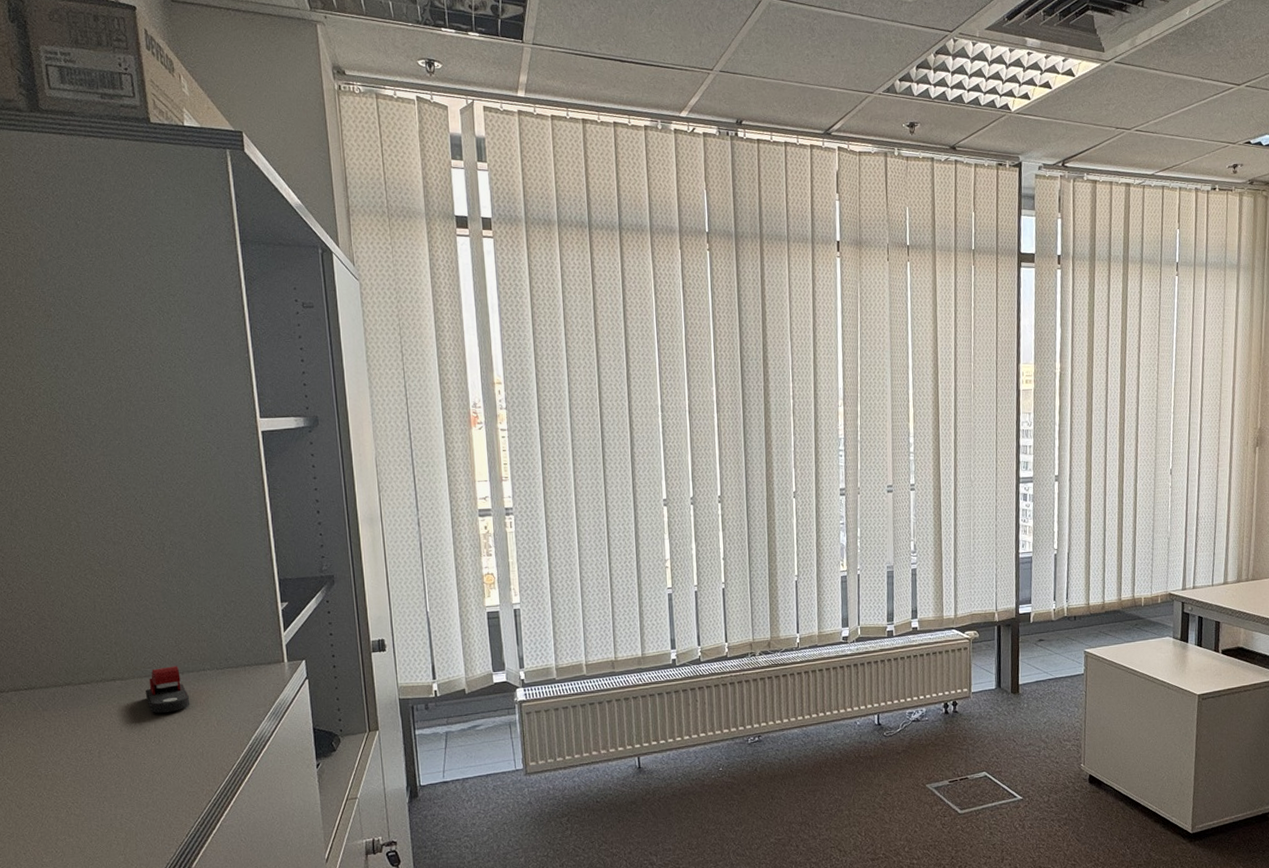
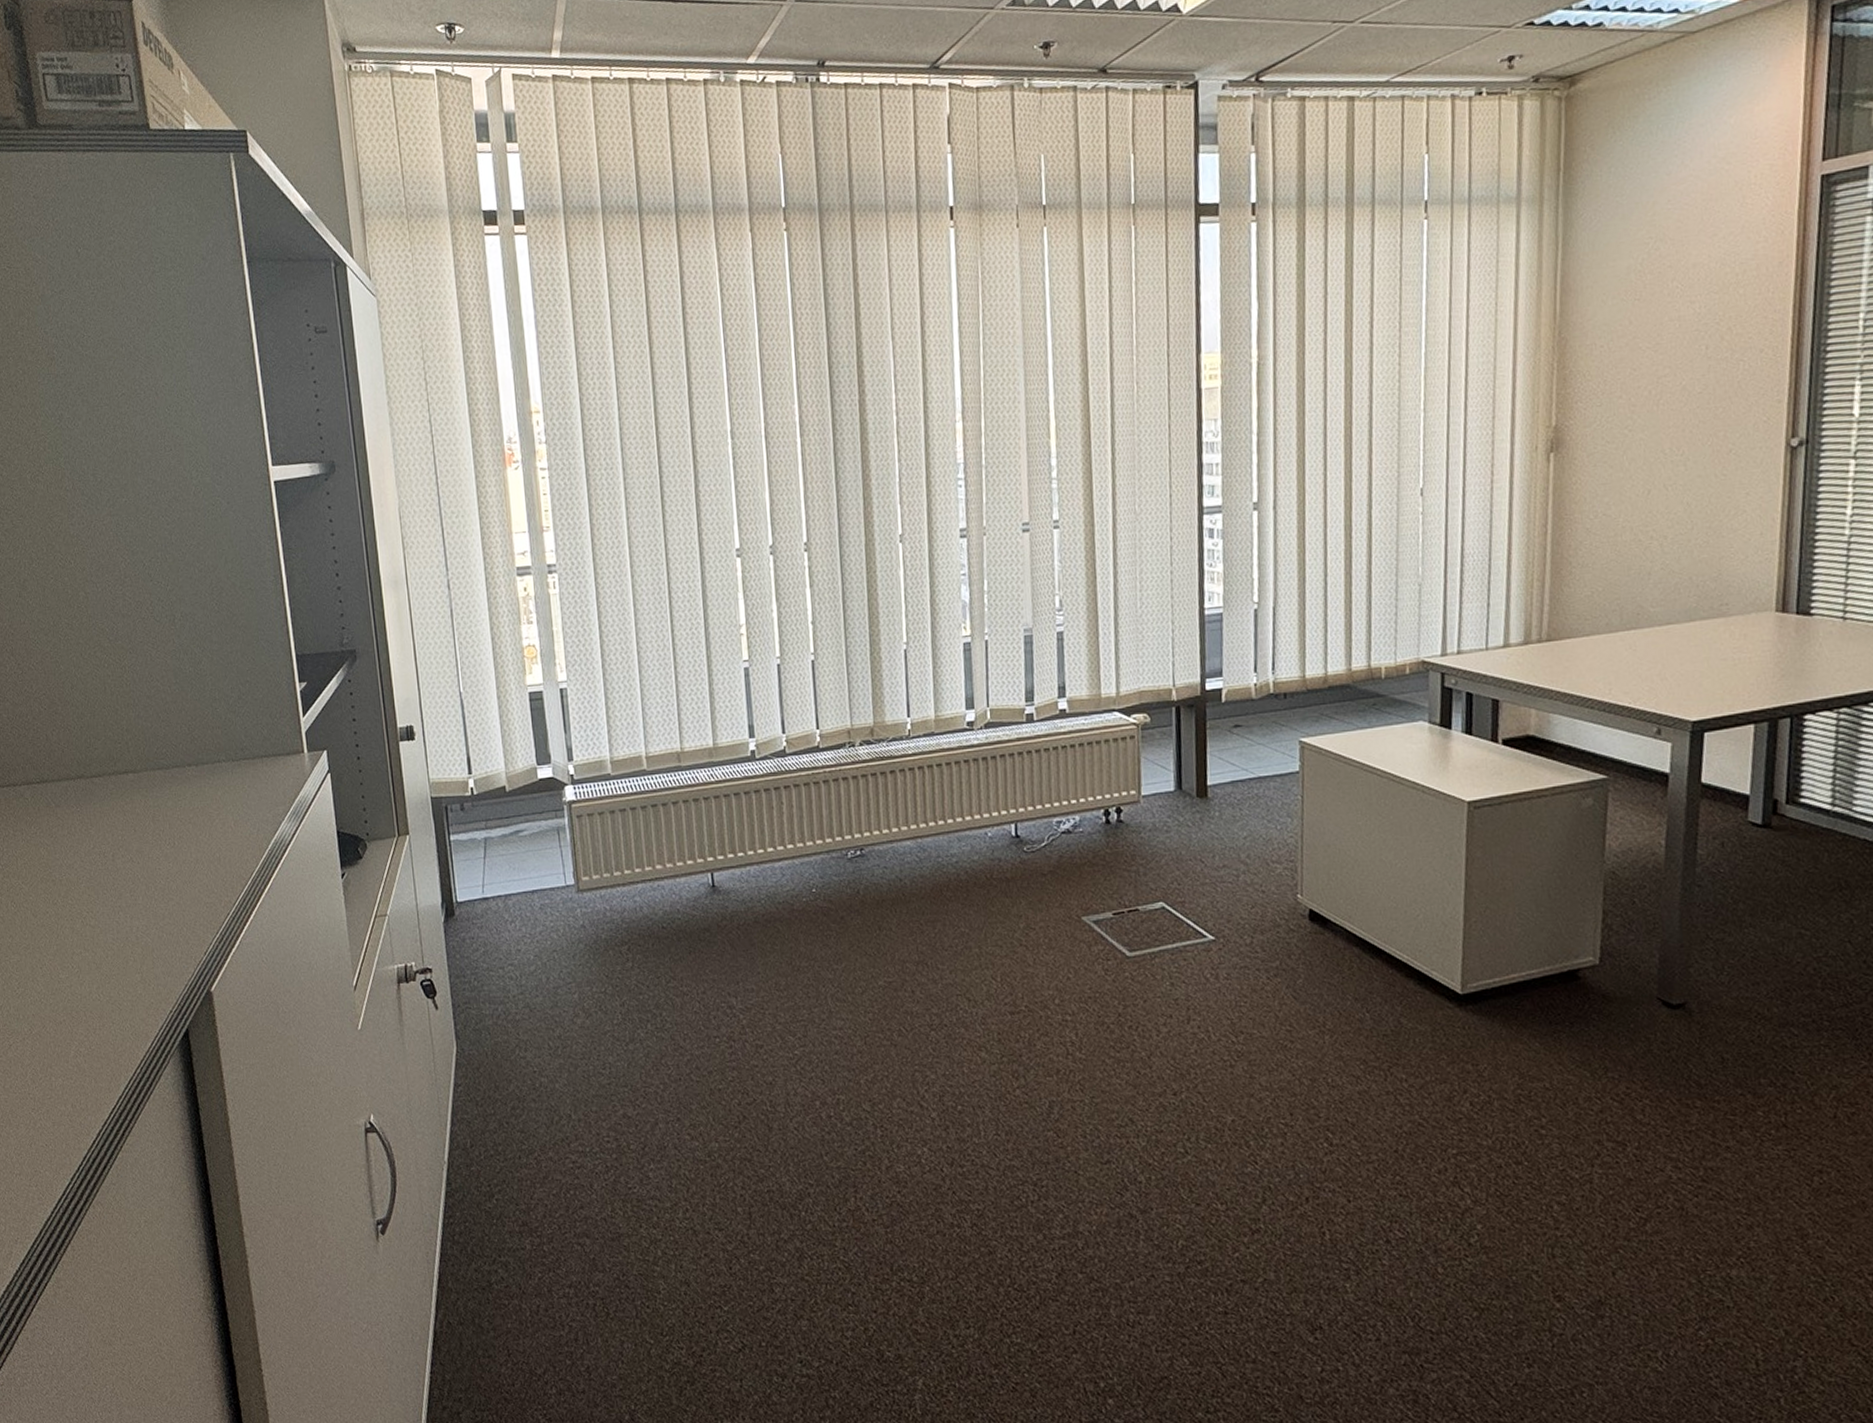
stapler: present [145,666,190,713] -> none [158,756,206,811]

